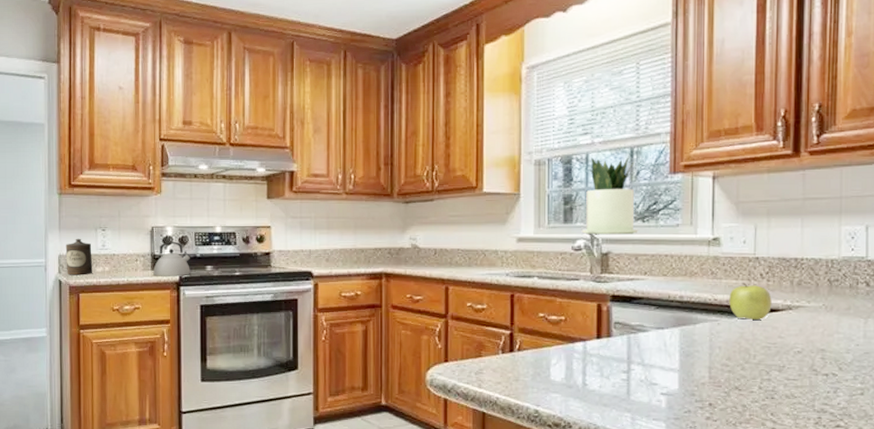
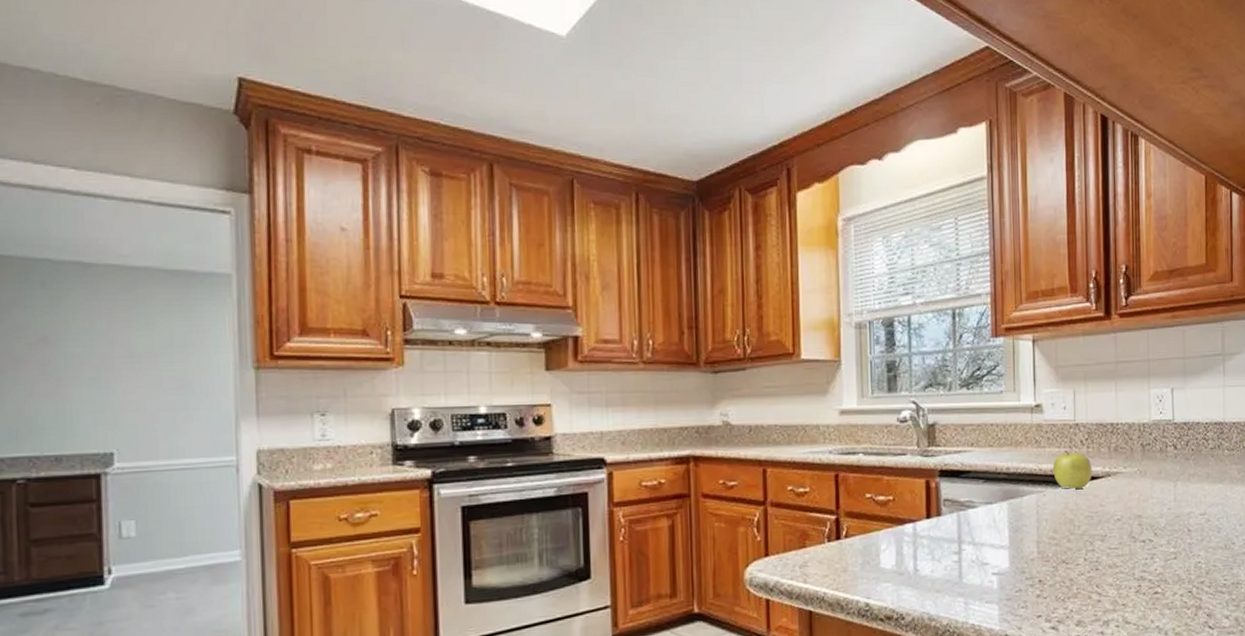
canister: present [65,238,92,275] -> none [267,427,308,477]
kettle: present [153,242,191,276] -> none [395,427,447,473]
planter: present [581,156,638,235] -> none [906,318,963,405]

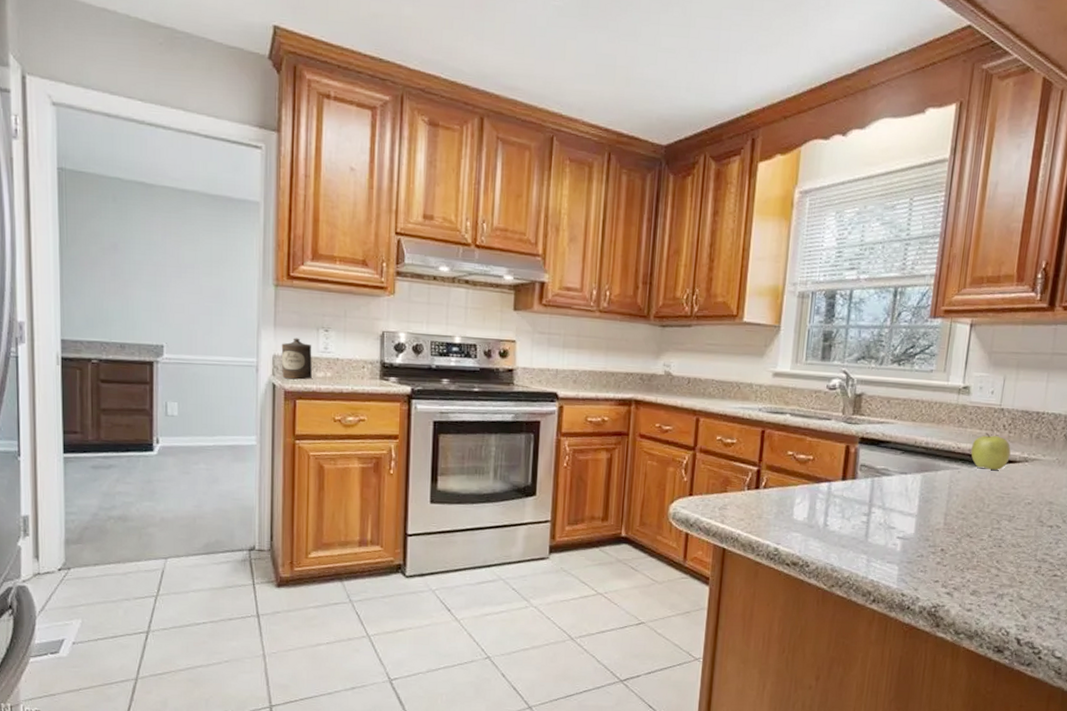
canister: none [267,427,308,477] -> present [281,338,312,380]

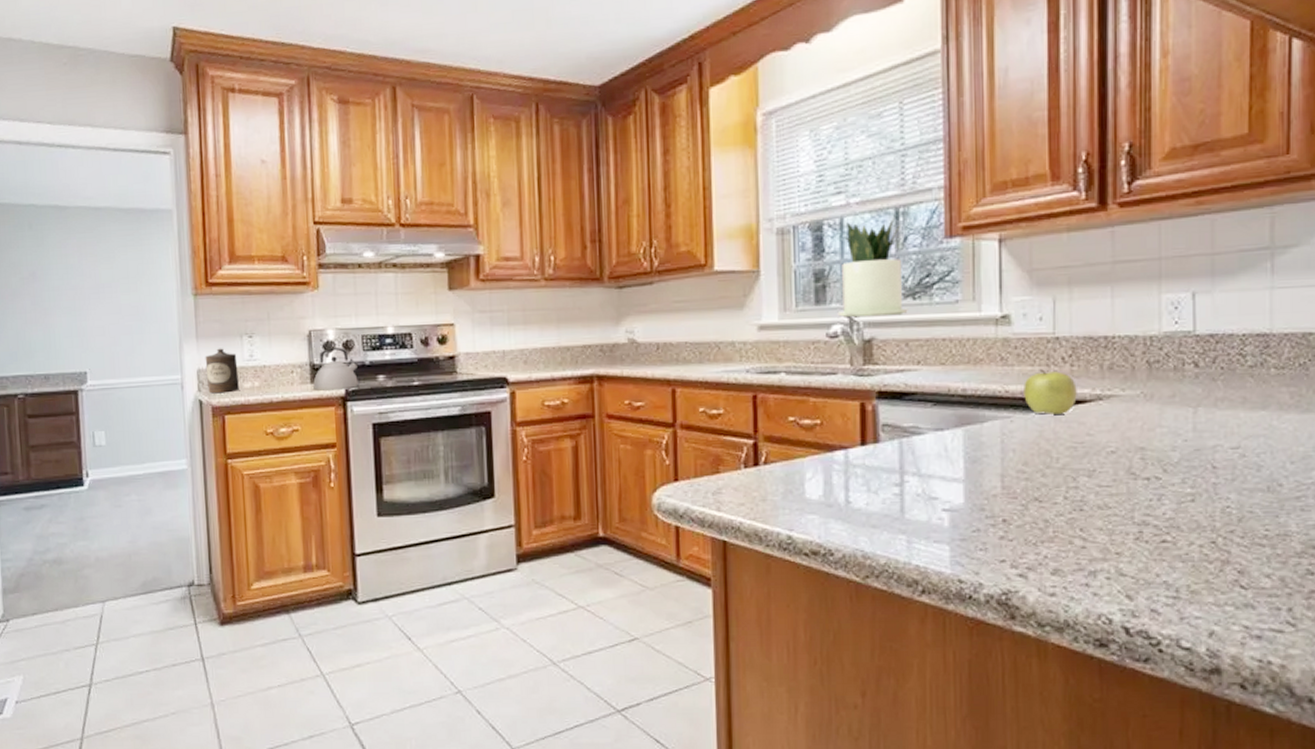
kettle: none [382,349,426,389] -> present [313,348,359,391]
planter: none [838,294,897,377] -> present [837,218,908,318]

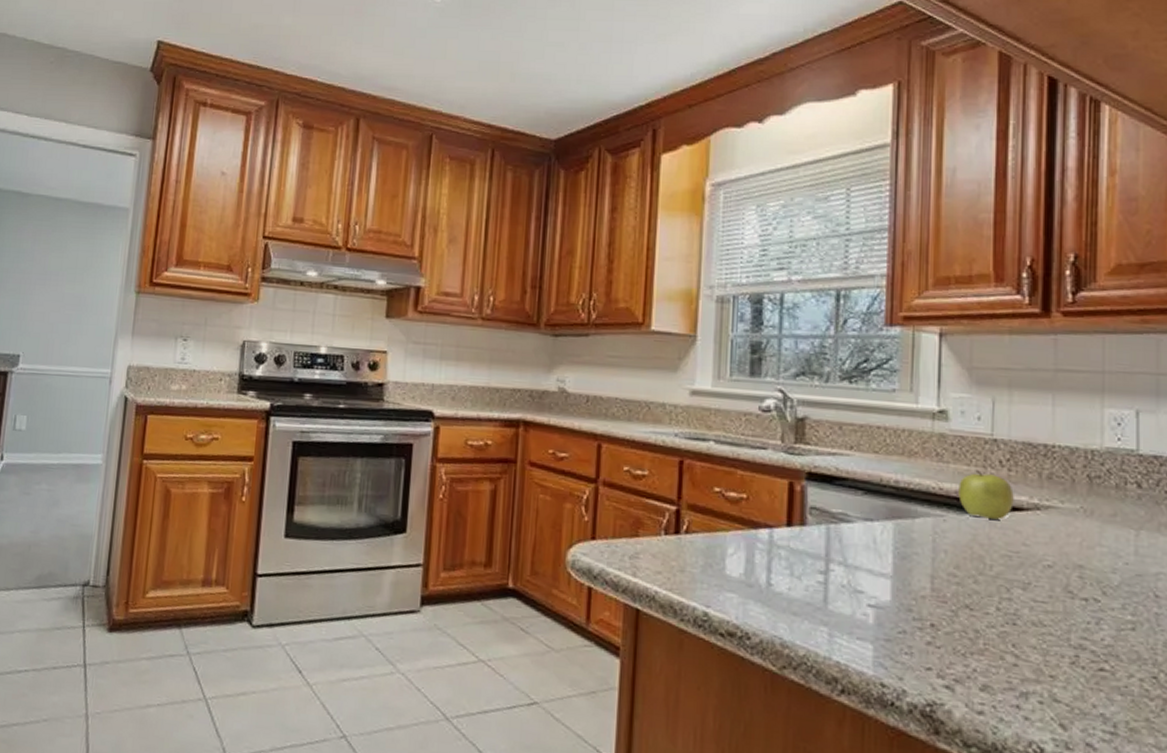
canister: present [205,348,239,394] -> none [135,347,168,393]
kettle: present [313,348,359,391] -> none [239,360,287,404]
planter: present [837,218,908,318] -> none [771,298,844,398]

